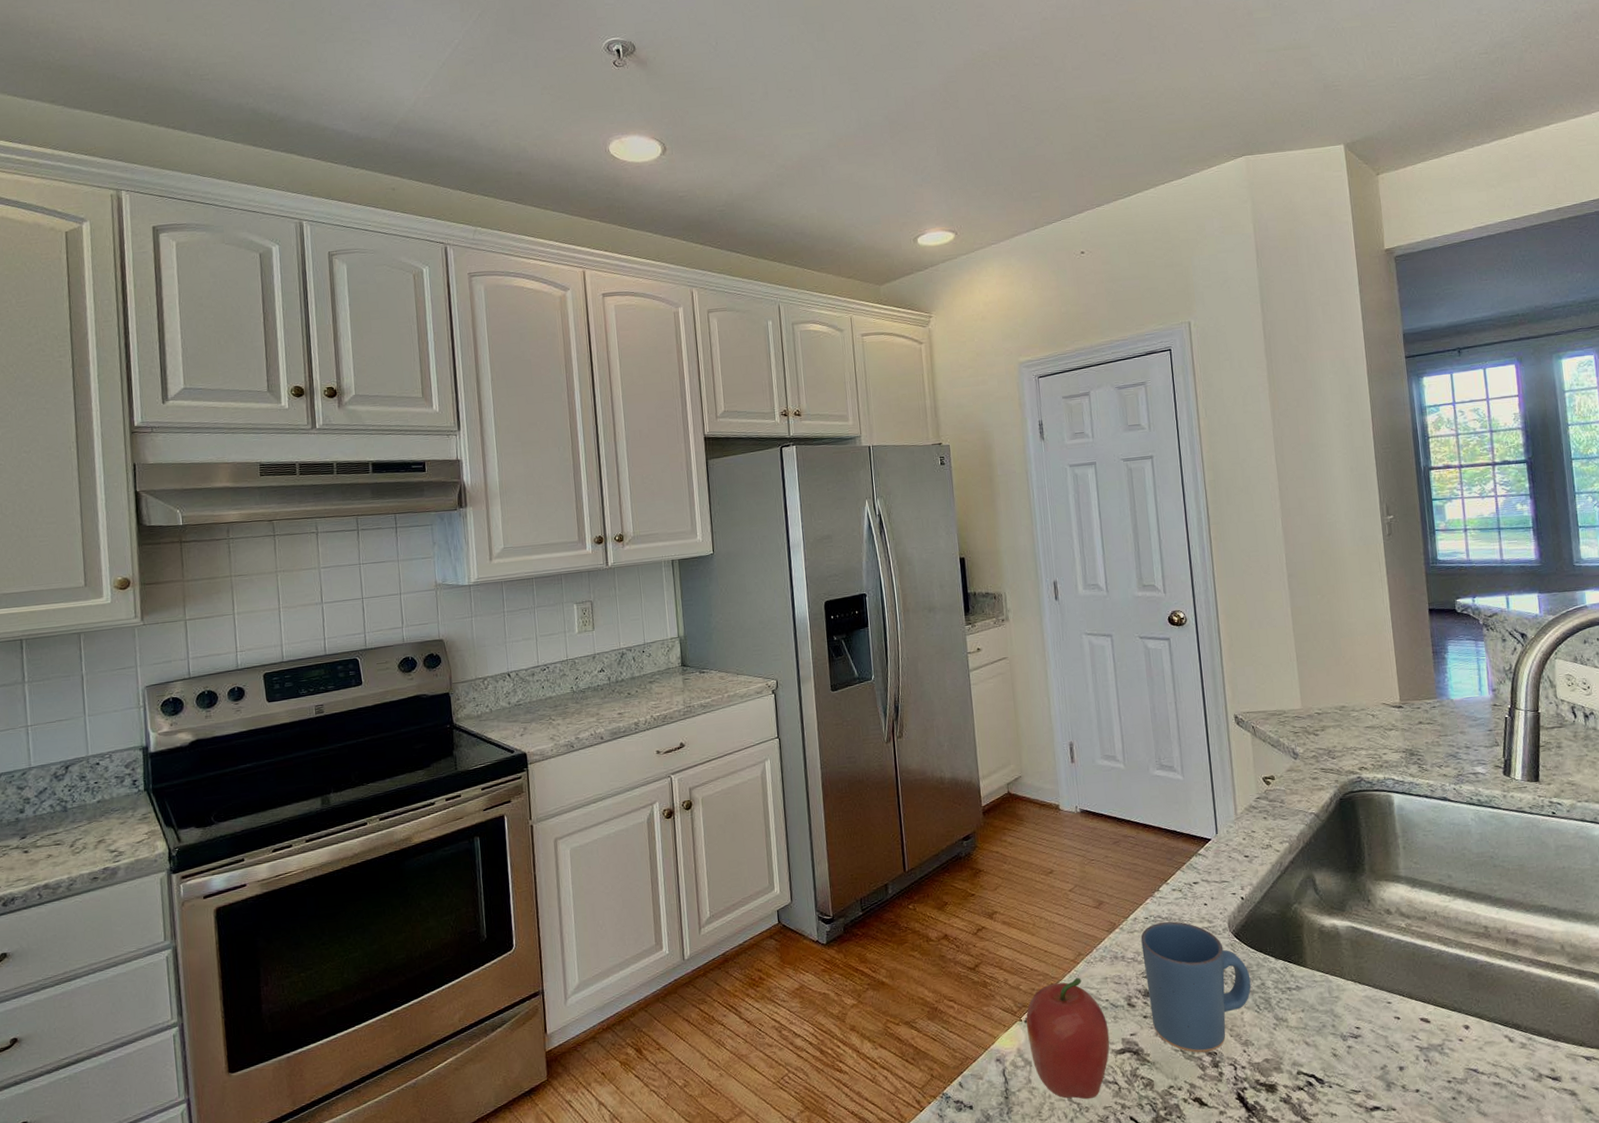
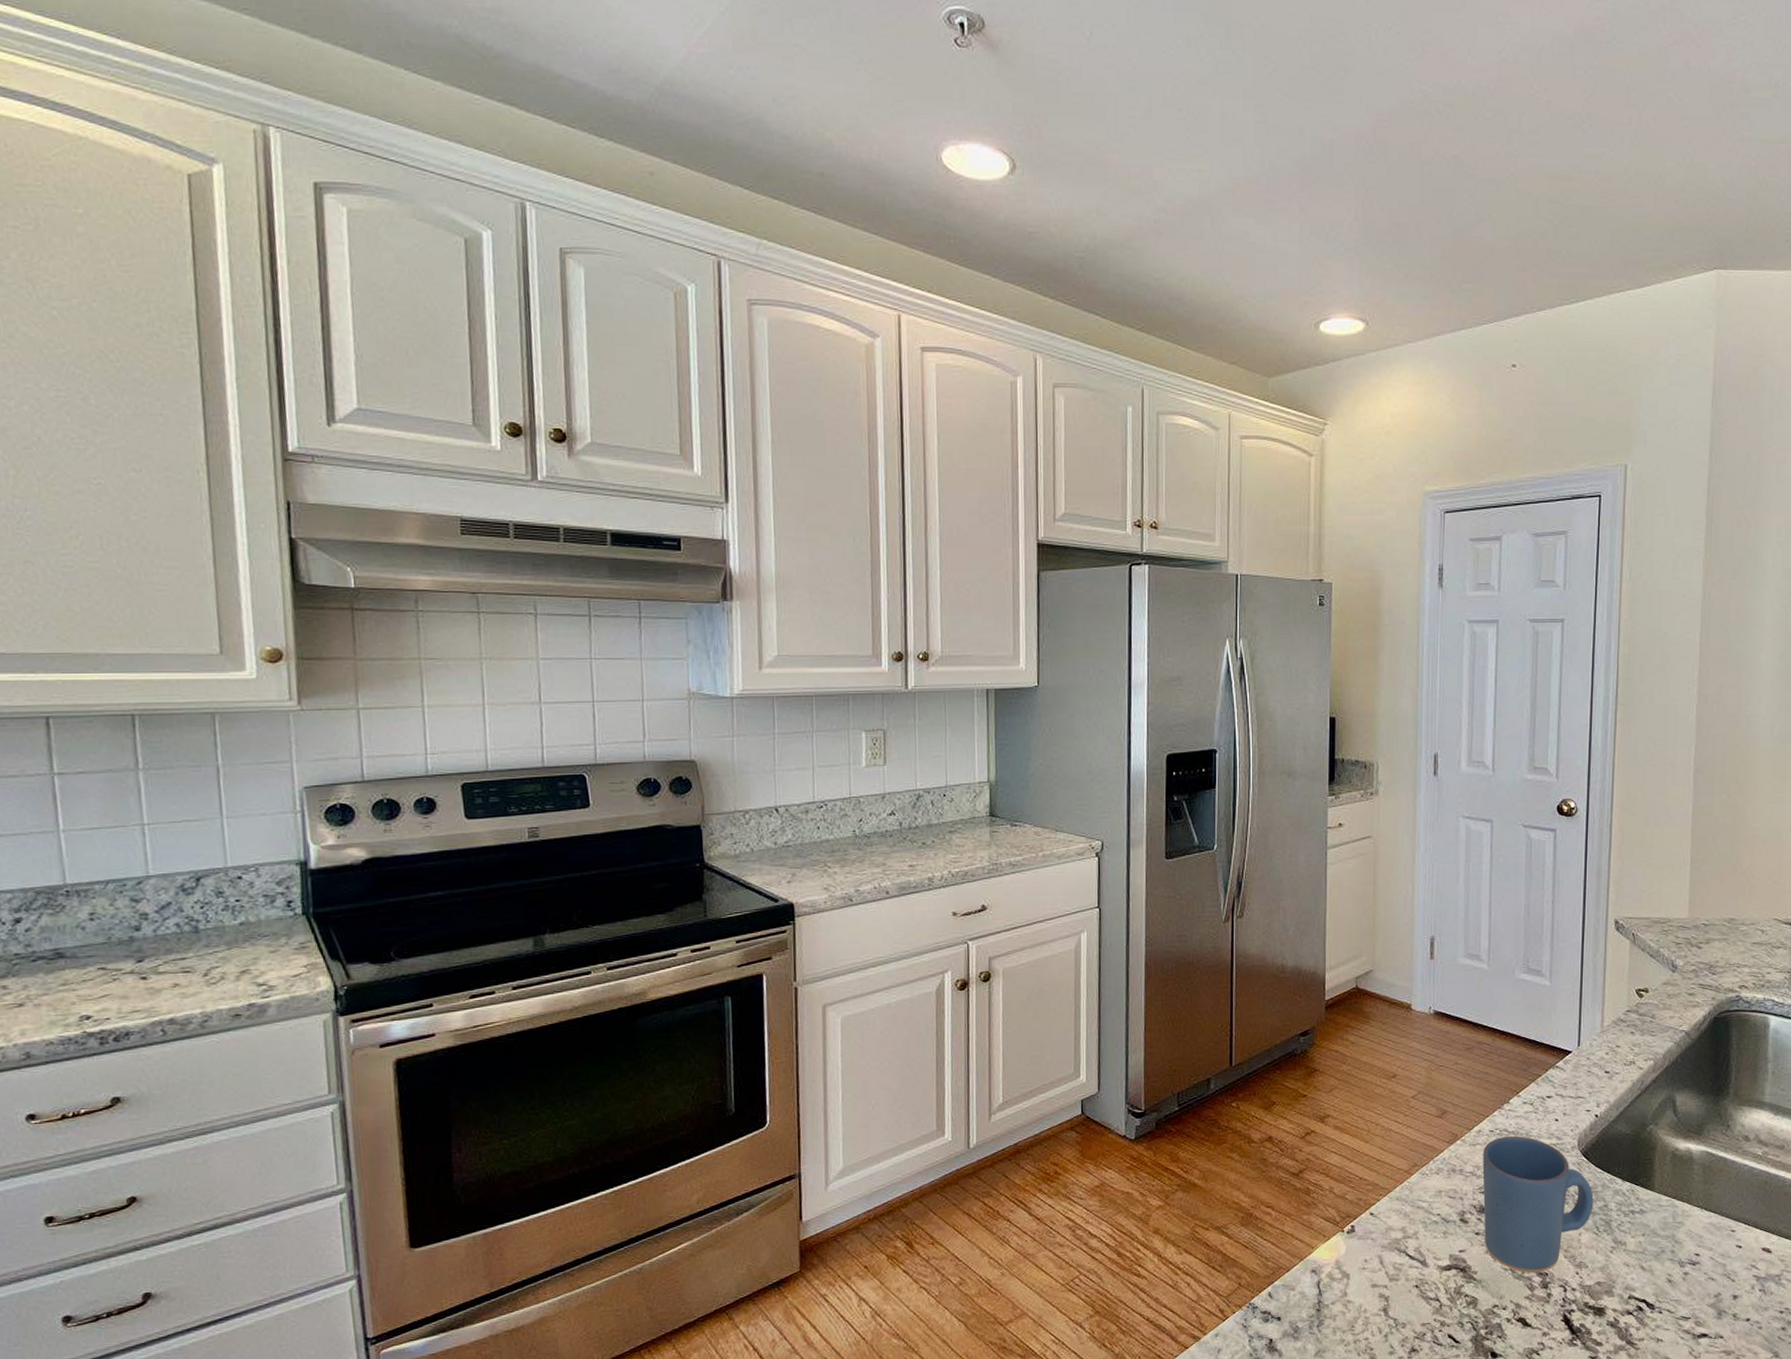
fruit: present [1026,977,1110,1100] -> none [1349,1189,1436,1316]

